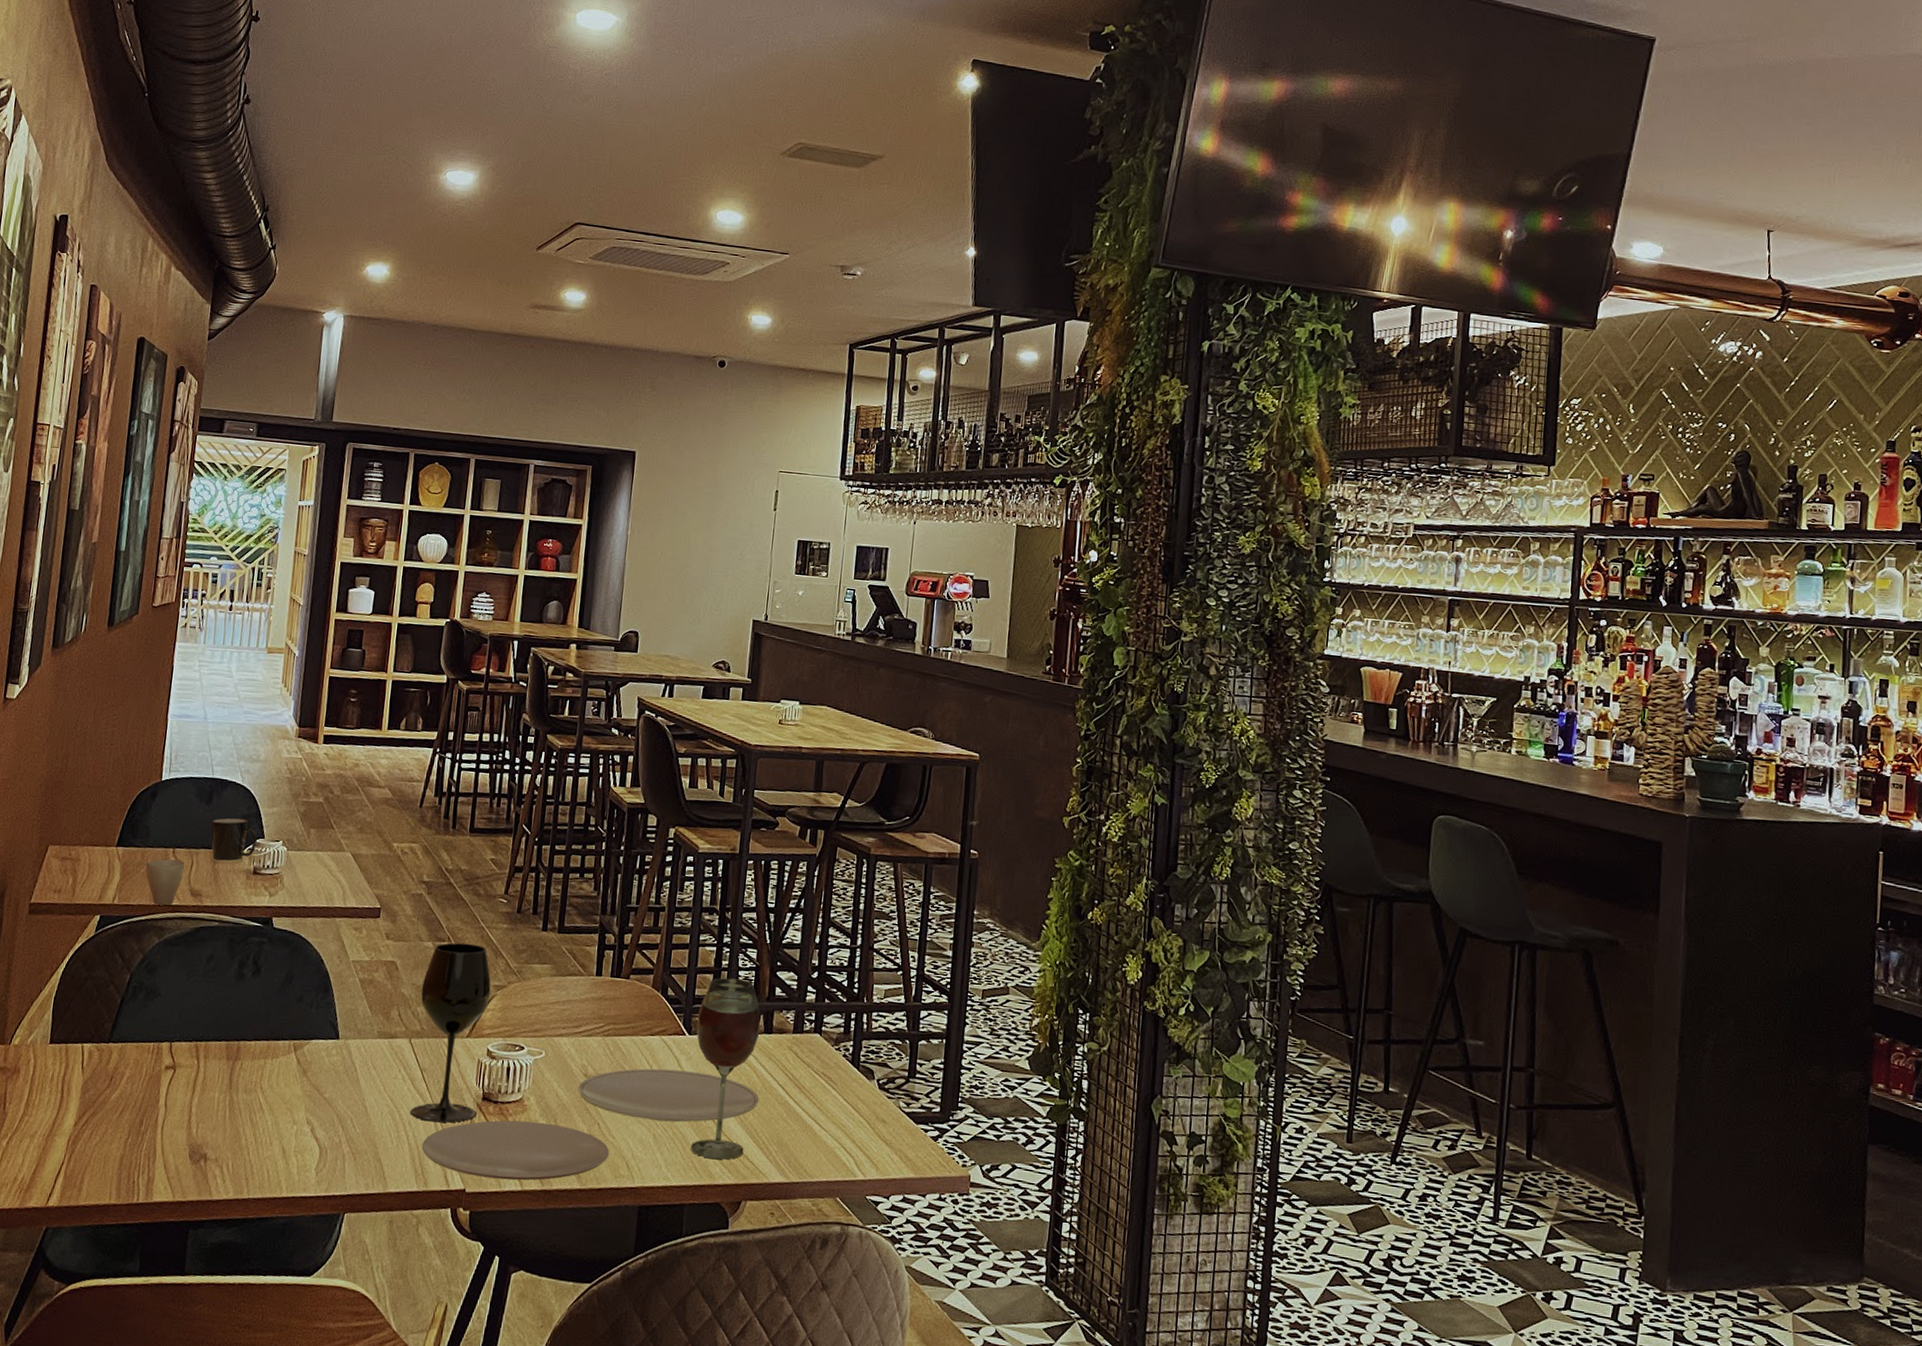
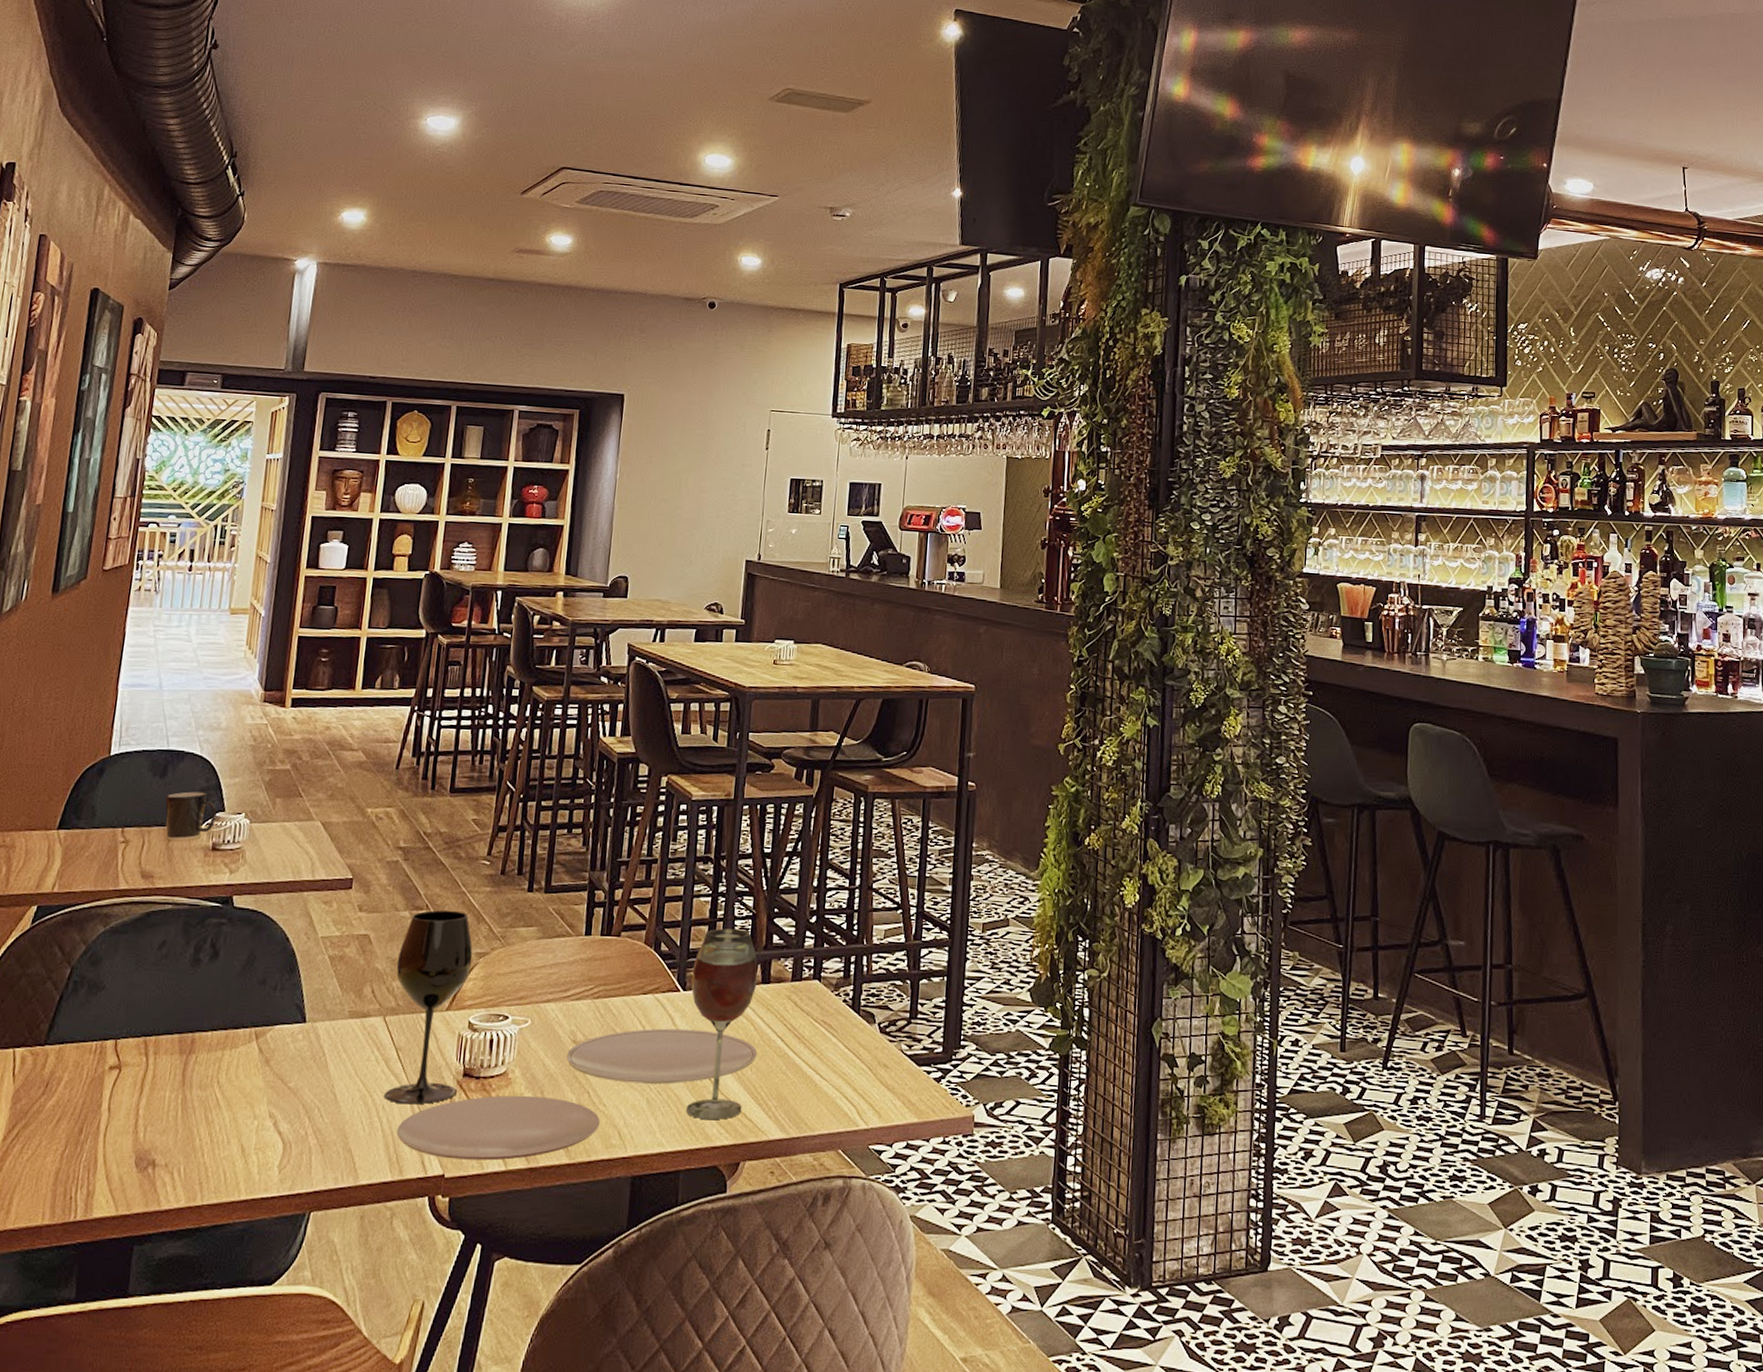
cup: present [145,859,185,906] -> none [90,840,135,891]

